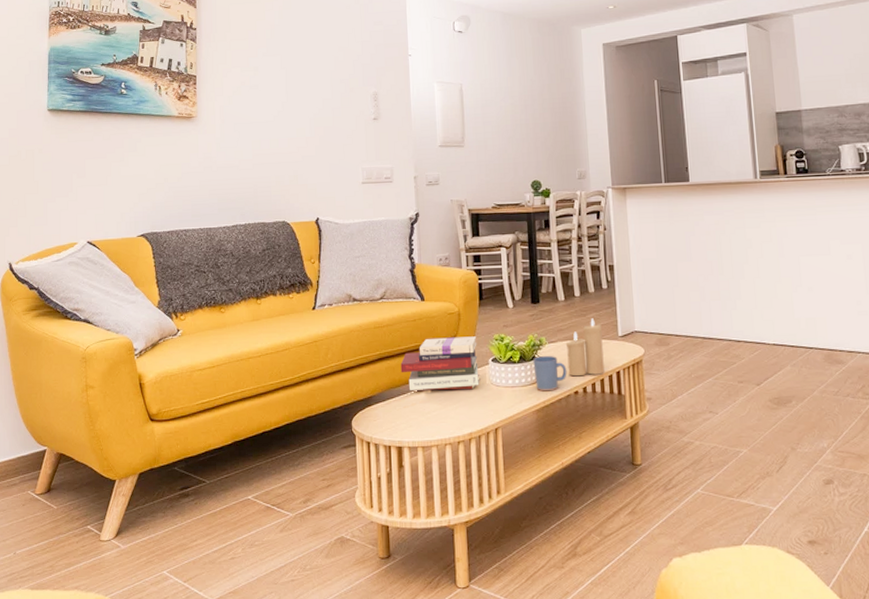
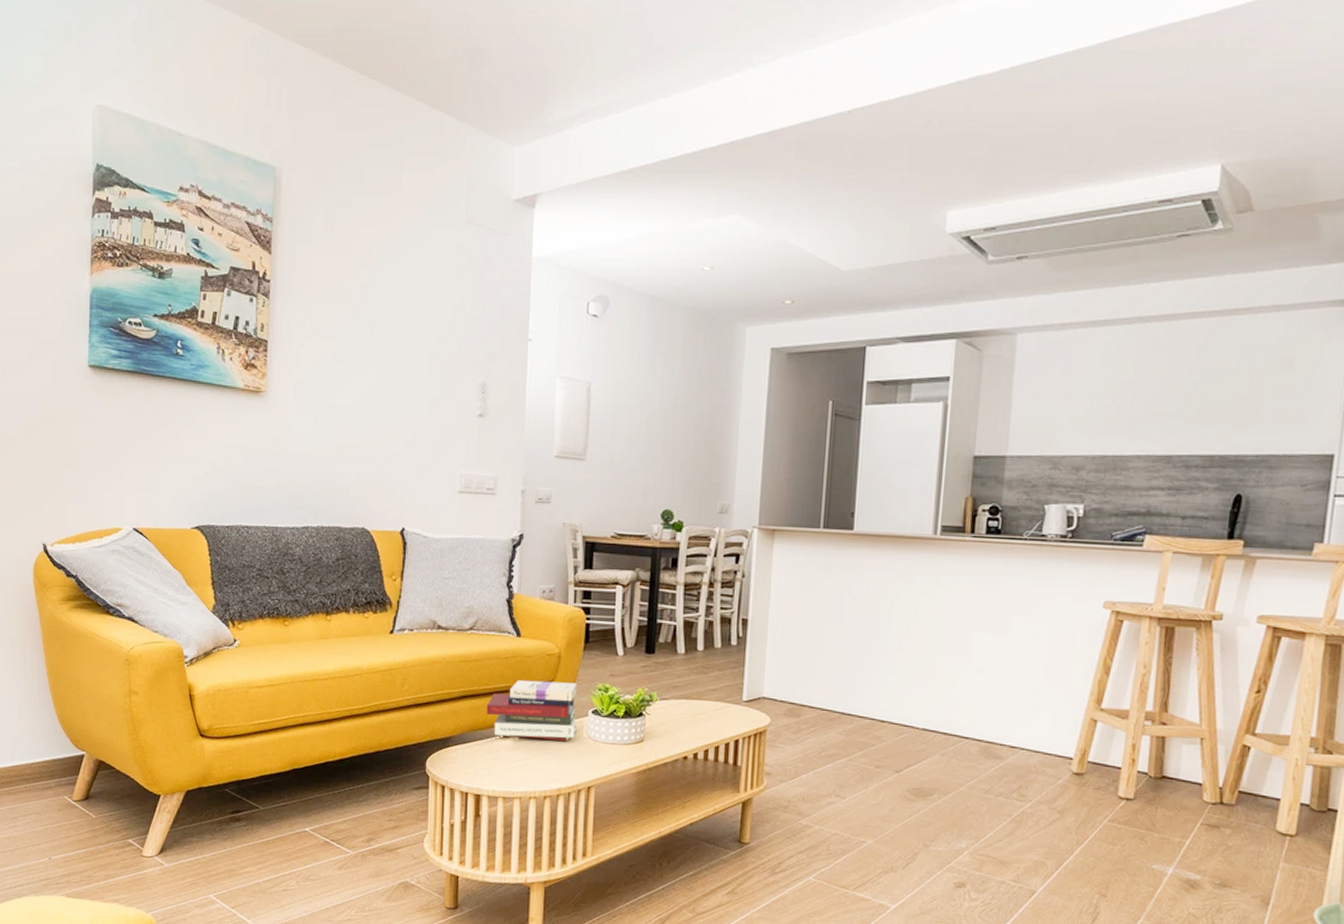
mug: present [533,355,567,392] -> none [639,713,678,753]
candle: present [565,318,605,377] -> none [679,677,724,741]

